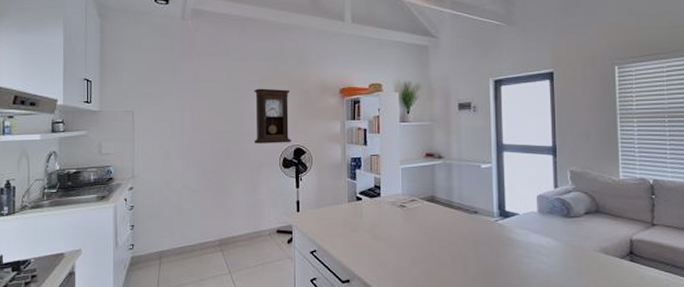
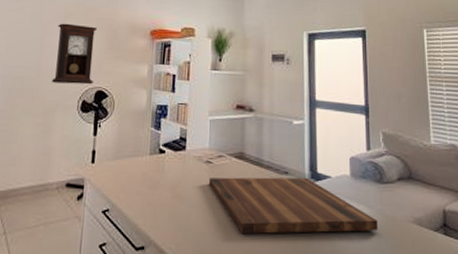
cutting board: none [403,215,564,267] -> present [208,177,378,235]

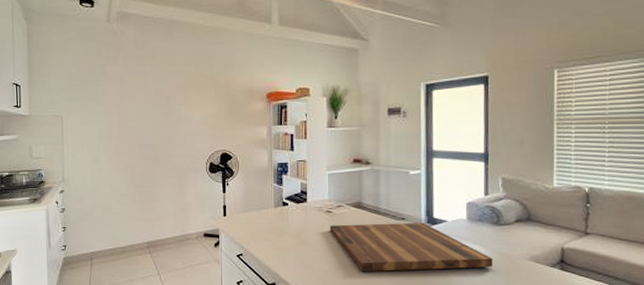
pendulum clock: present [52,23,97,85] -> none [180,93,218,148]

